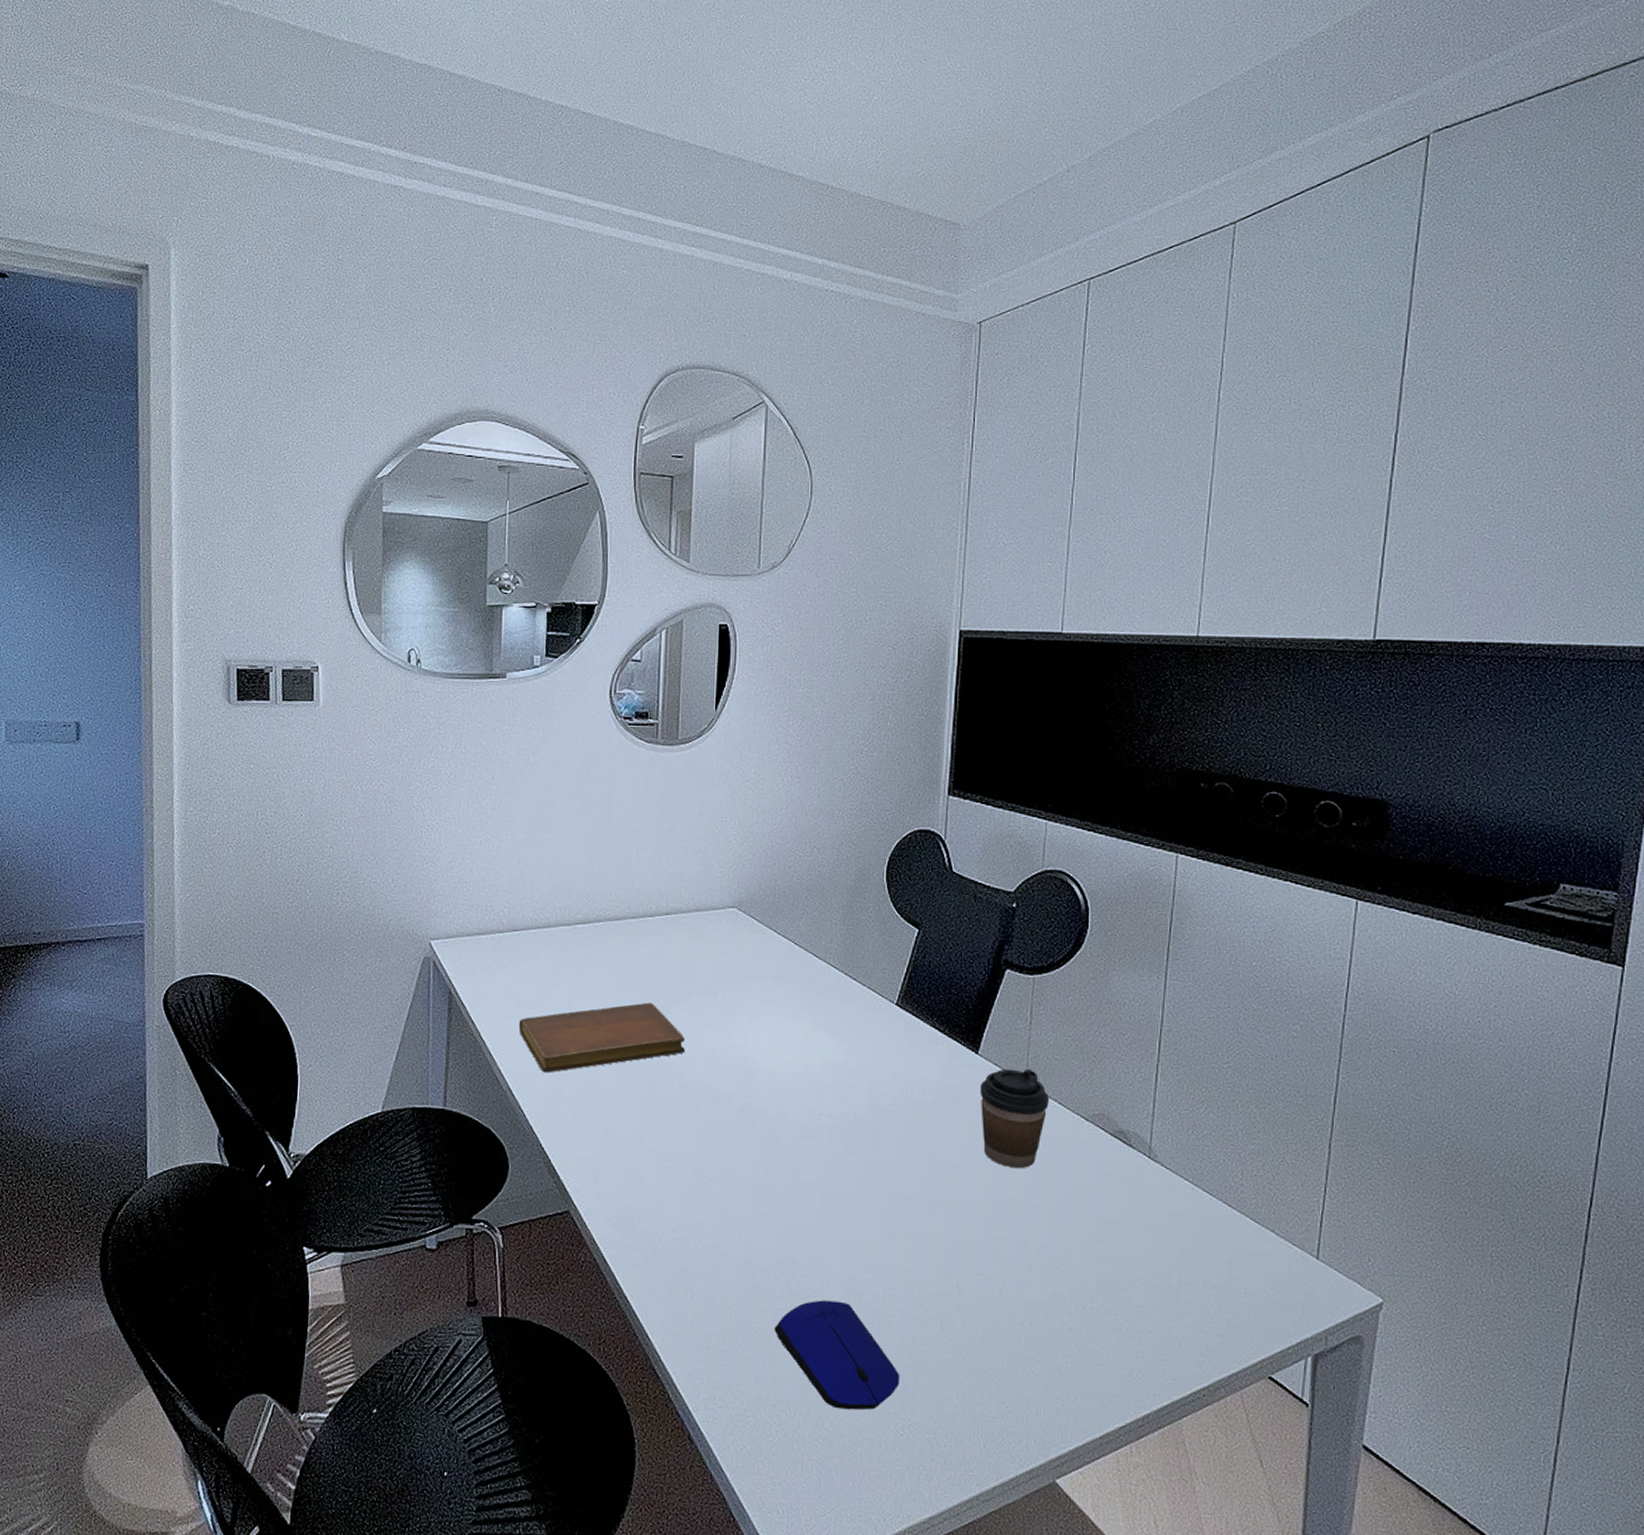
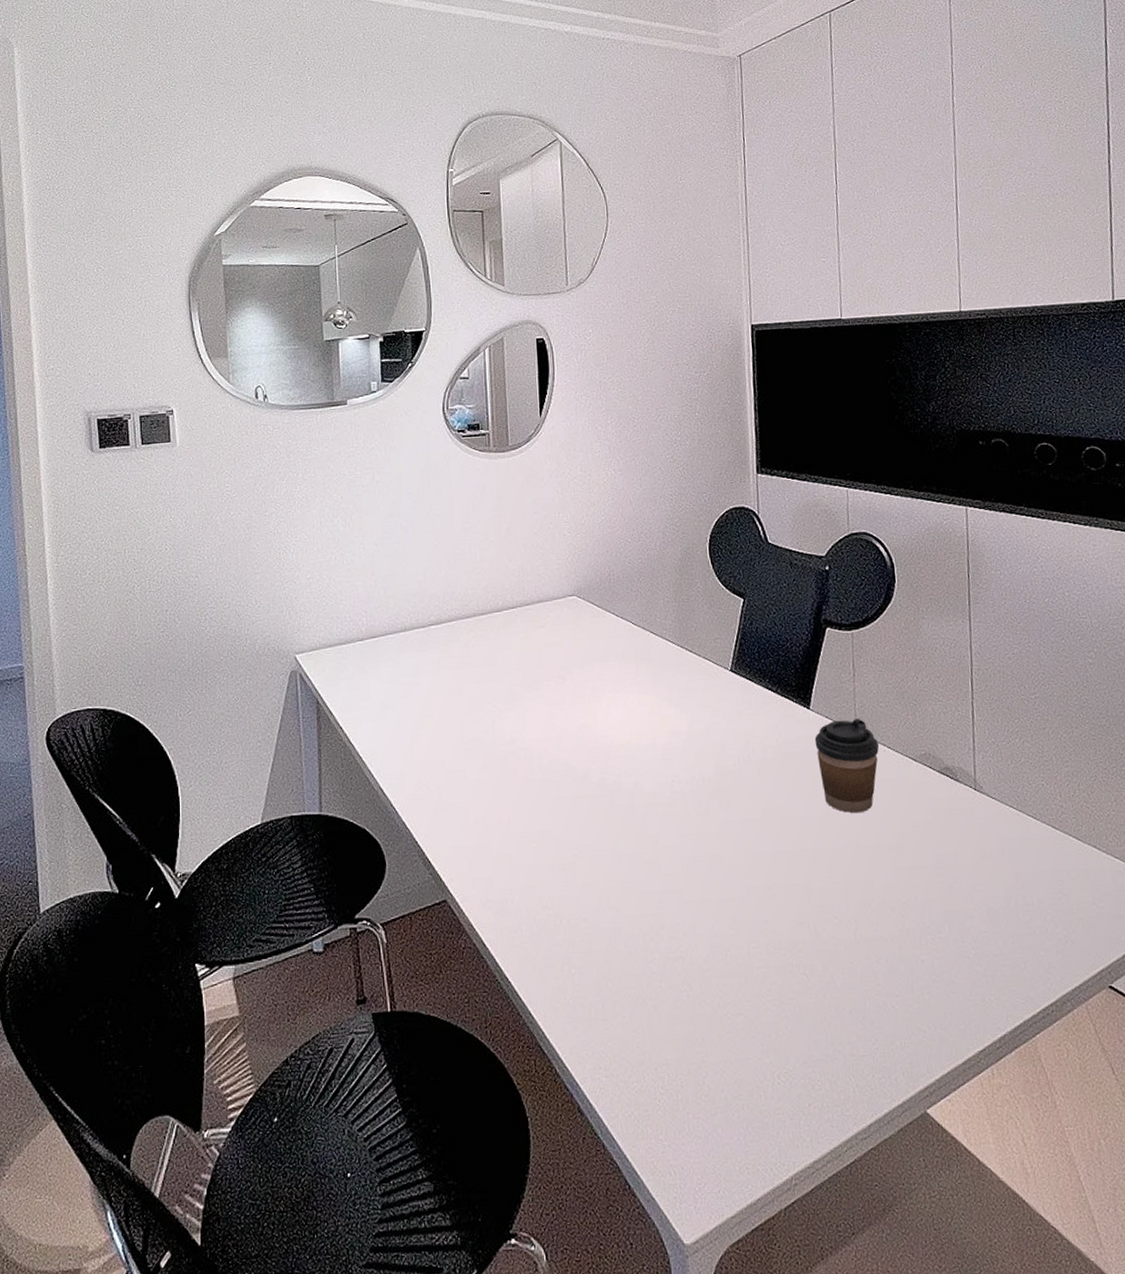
notebook: present [518,1002,686,1073] -> none [384,692,542,770]
computer mouse: present [774,1300,901,1410] -> none [649,959,772,1065]

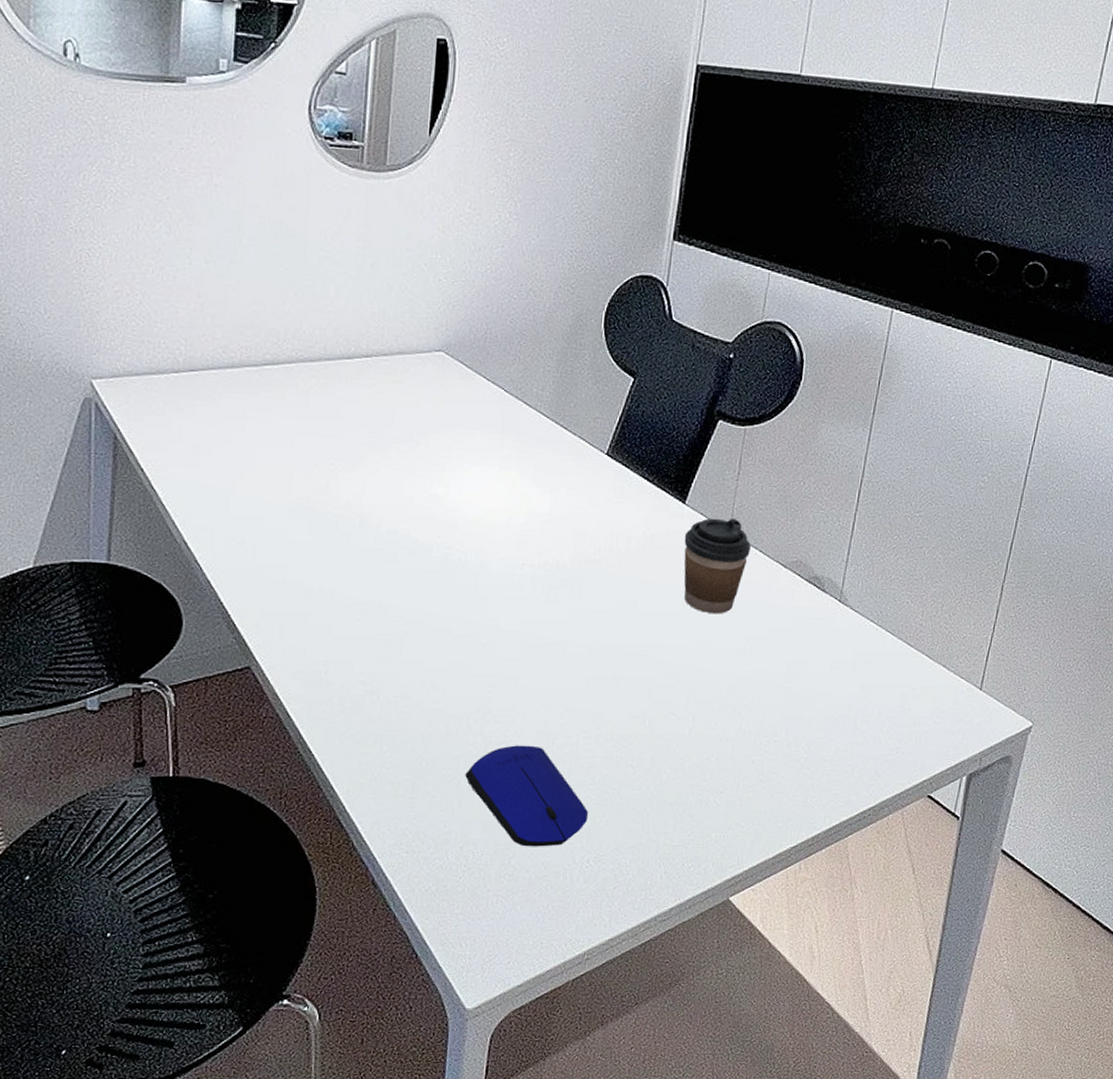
computer mouse: none [649,959,772,1065] -> present [465,745,589,847]

